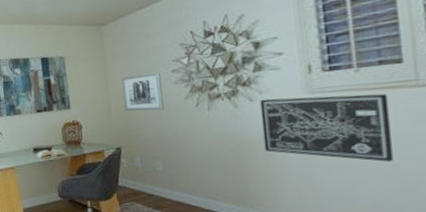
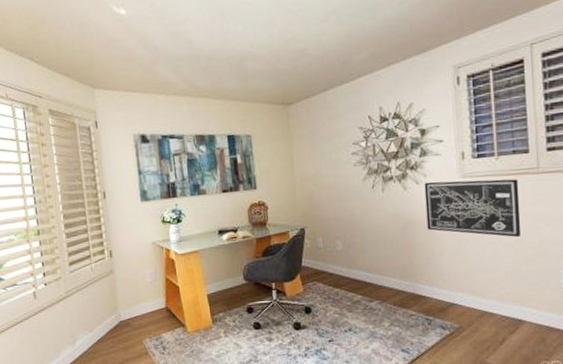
wall art: present [122,71,164,112] -> none [306,153,344,193]

